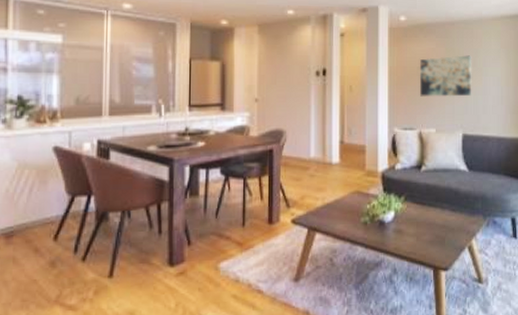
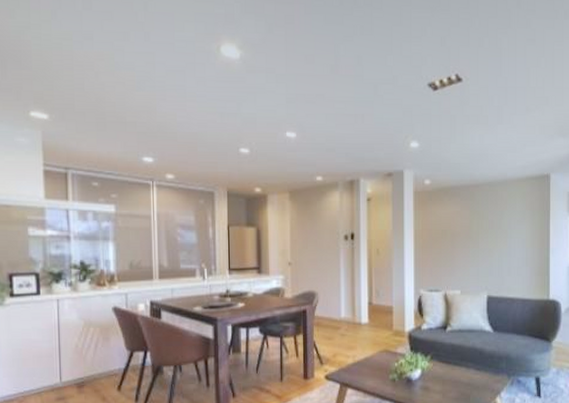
wall art: present [420,55,472,97] -> none [445,218,497,259]

